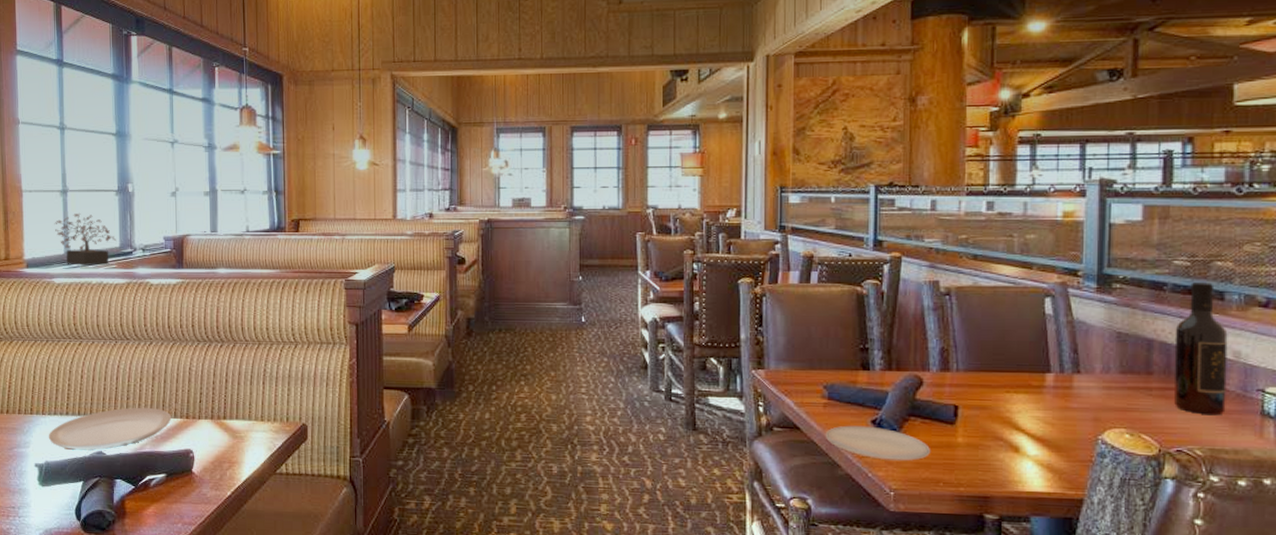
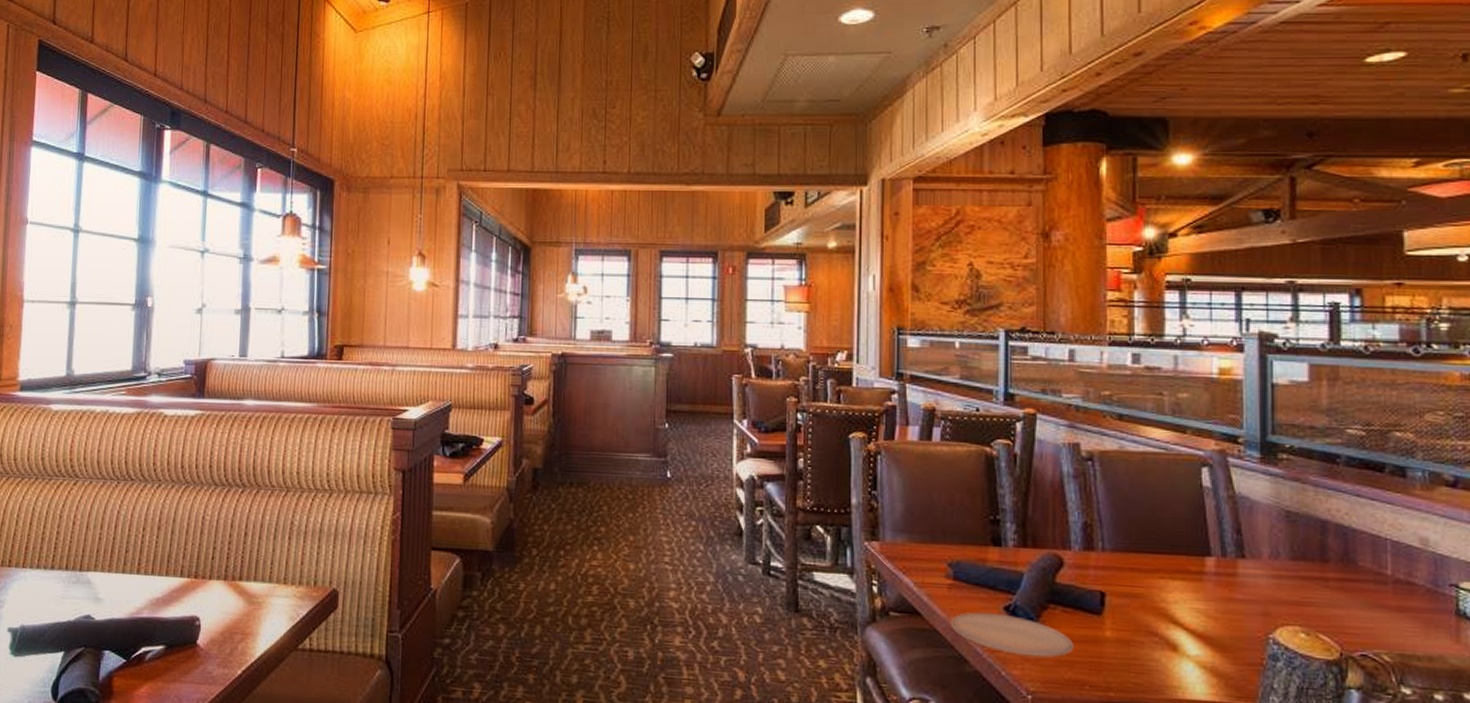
plate: present [48,407,172,451] -> none [27,562,178,614]
decorative plant: present [54,212,117,266] -> none [57,328,129,391]
wine bottle: present [1173,282,1228,416] -> none [1352,455,1415,614]

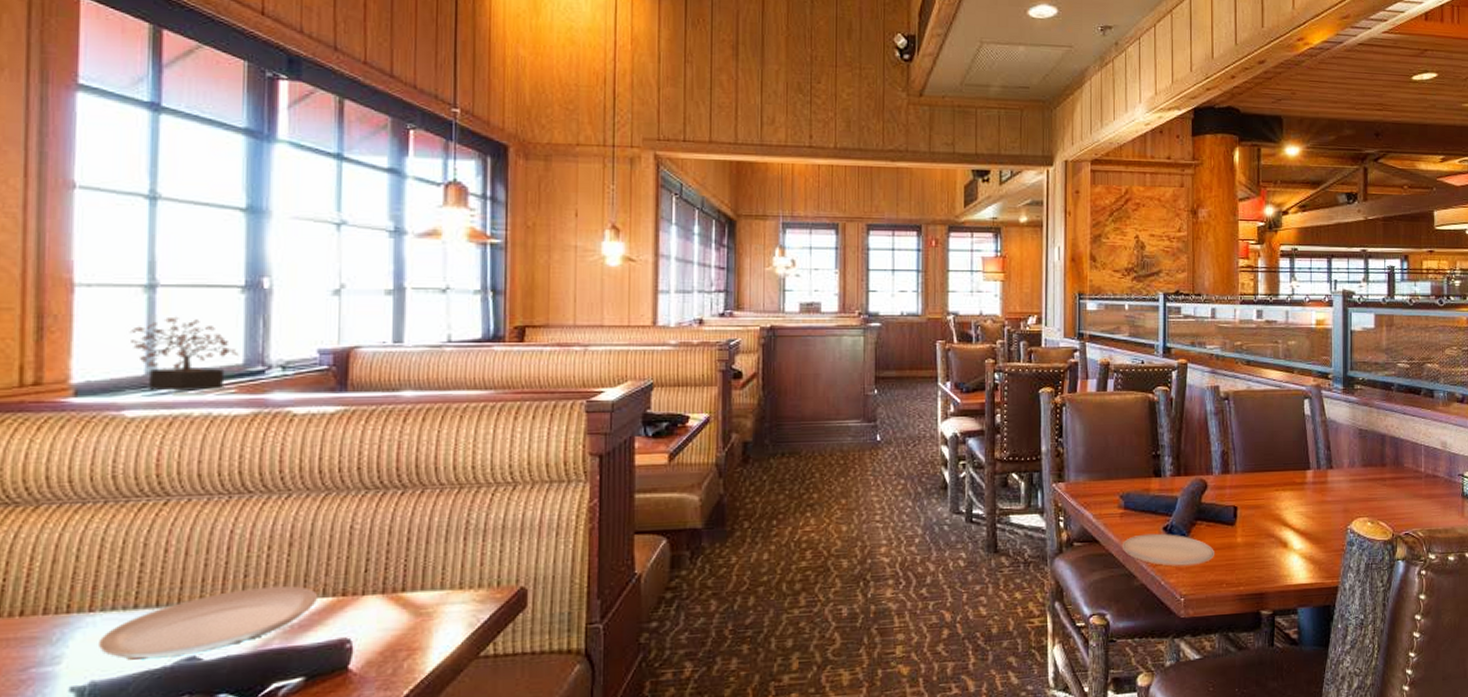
plate: none [27,562,178,614] -> present [97,585,319,660]
decorative plant: none [57,328,129,391] -> present [129,316,239,391]

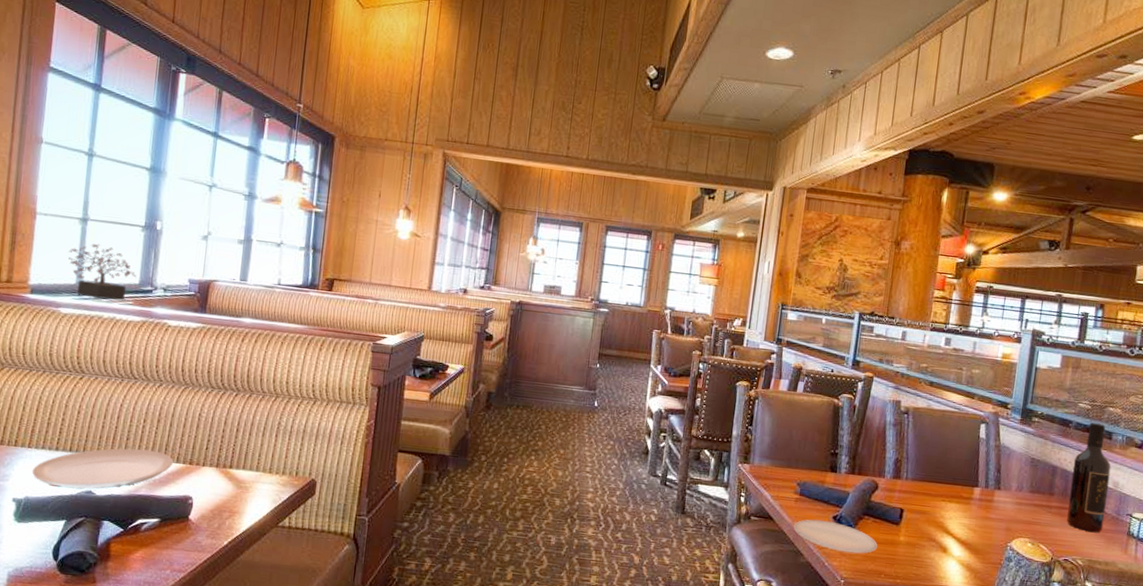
wine bottle: none [1400,382,1438,500] -> present [1066,423,1112,533]

